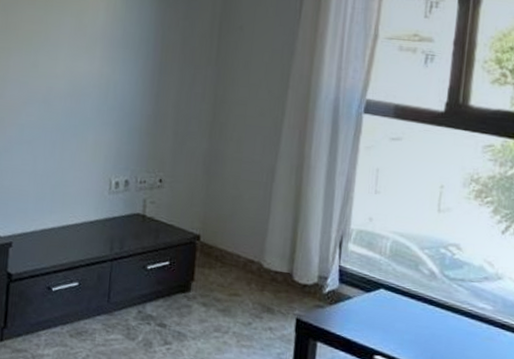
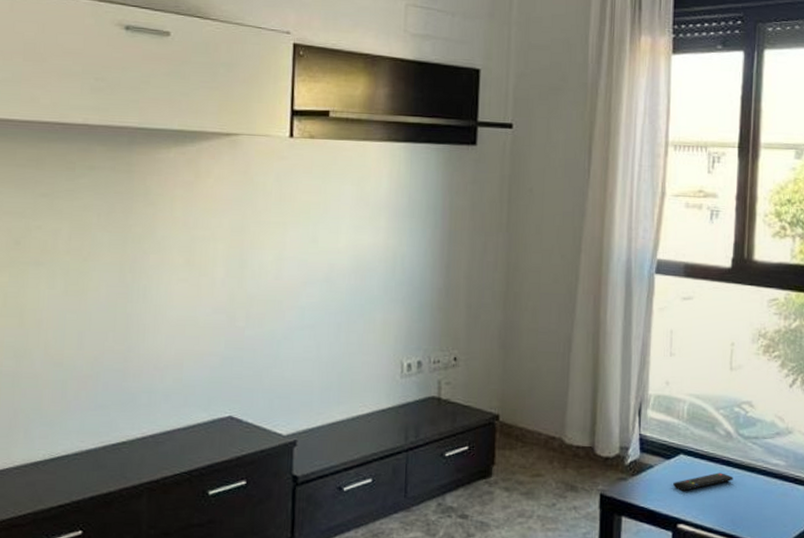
remote control: none [371,310,436,325] -> present [673,472,733,491]

